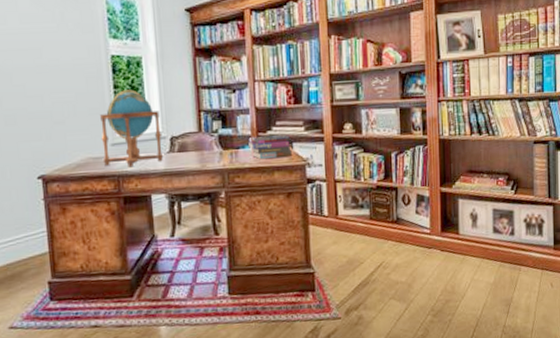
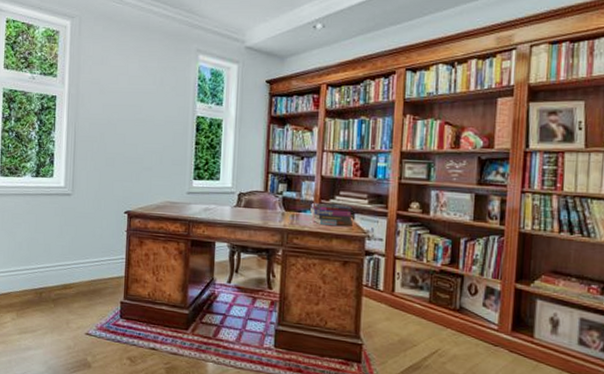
globe: present [100,90,164,168] -> none [178,147,232,215]

